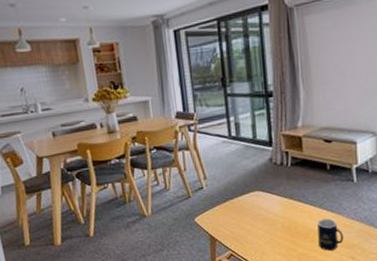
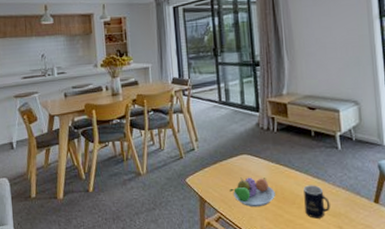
fruit bowl: none [241,213,289,244] -> present [230,177,275,208]

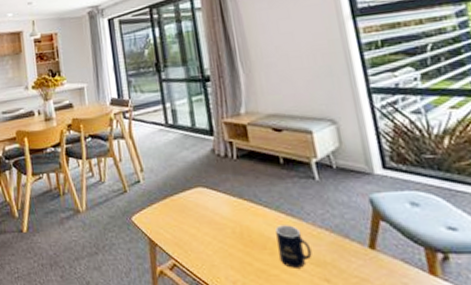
fruit bowl: present [230,177,275,208] -> none [184,215,241,253]

